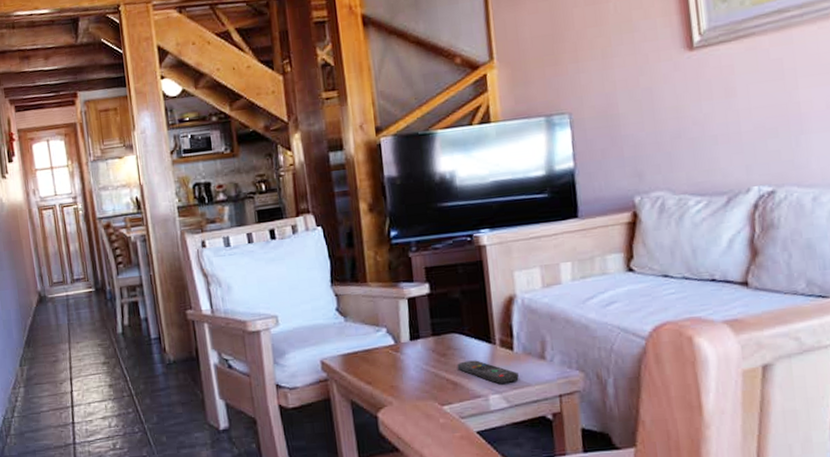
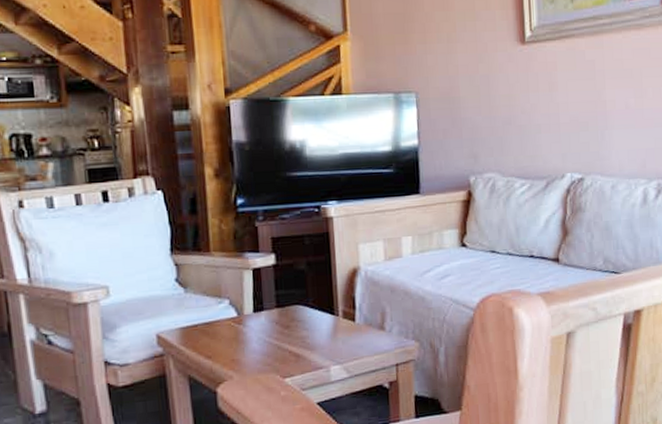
remote control: present [457,360,519,384] -> none [300,331,359,355]

